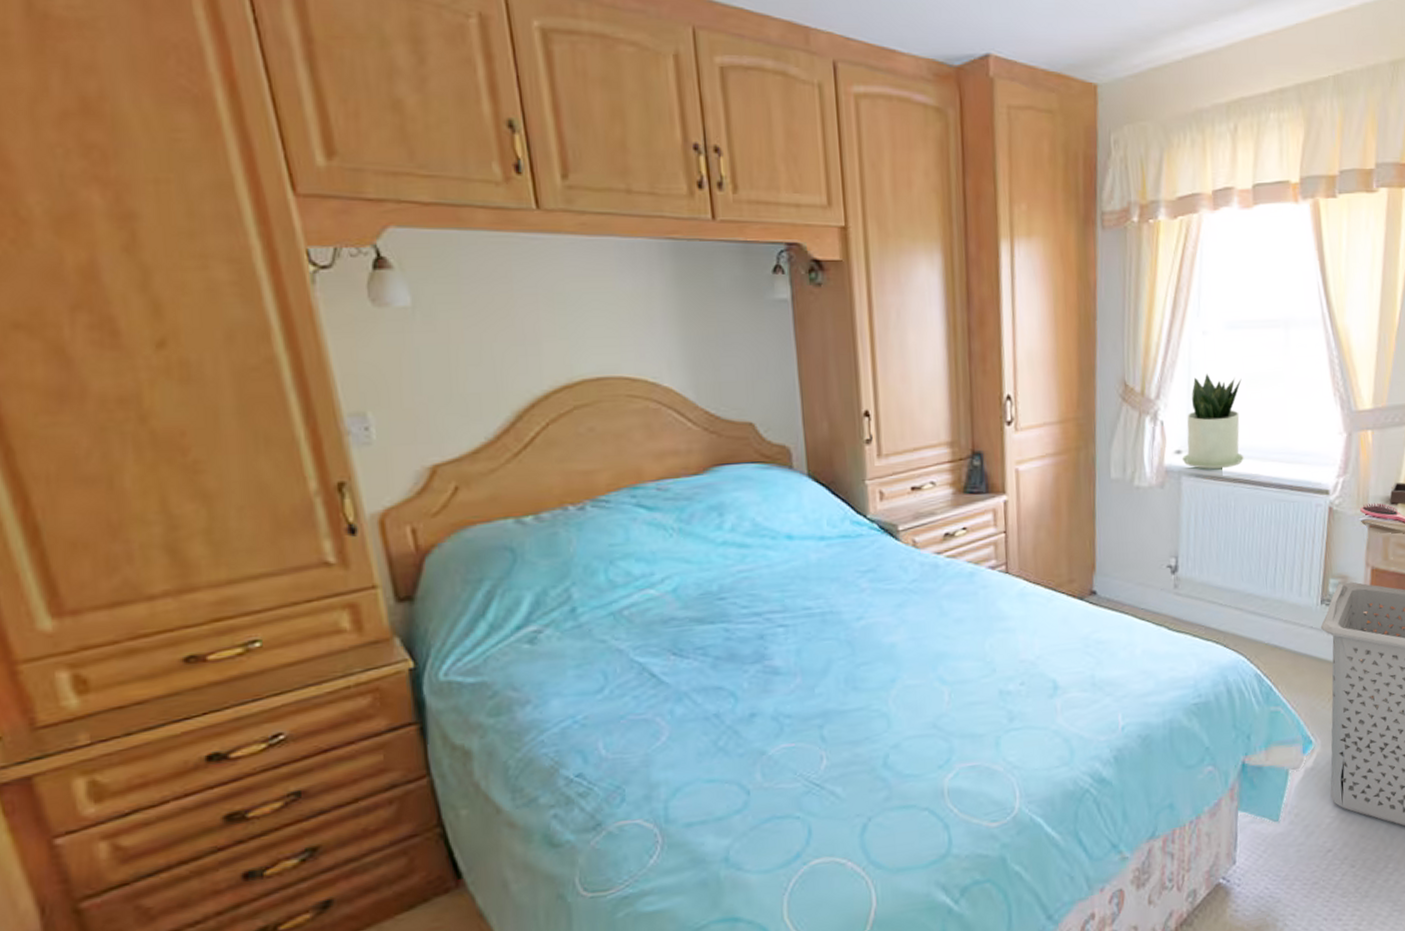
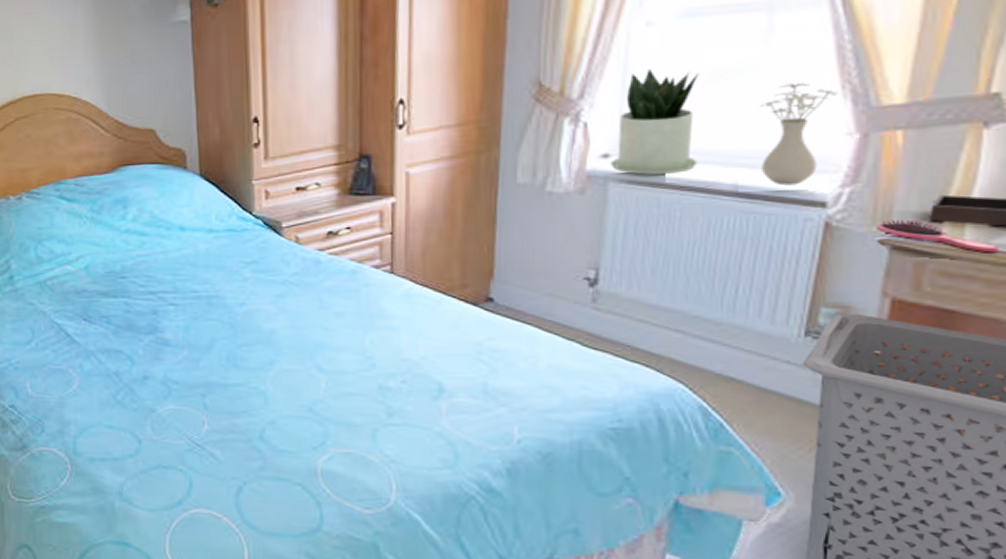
vase: none [1283,390,1332,477] -> present [759,83,838,186]

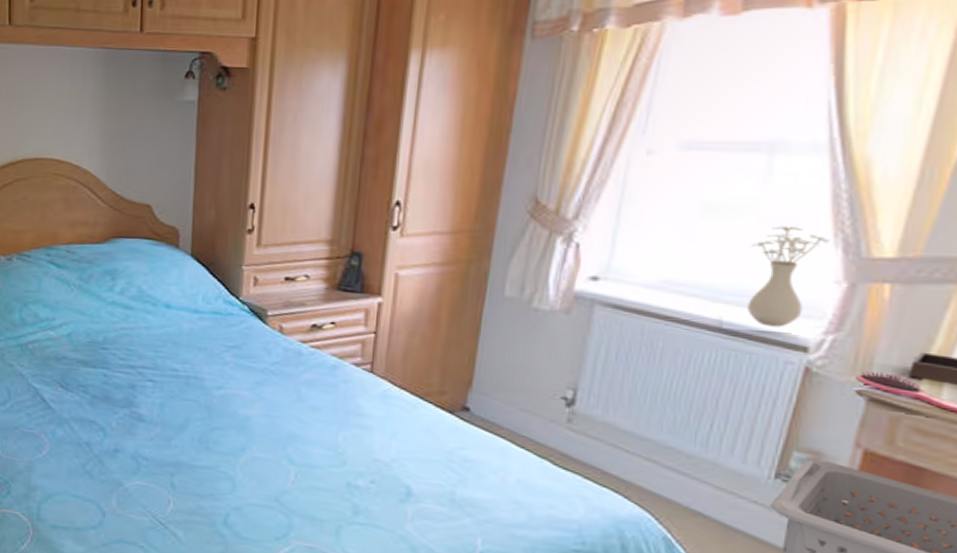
planter: present [609,68,699,175] -> none [597,196,695,304]

